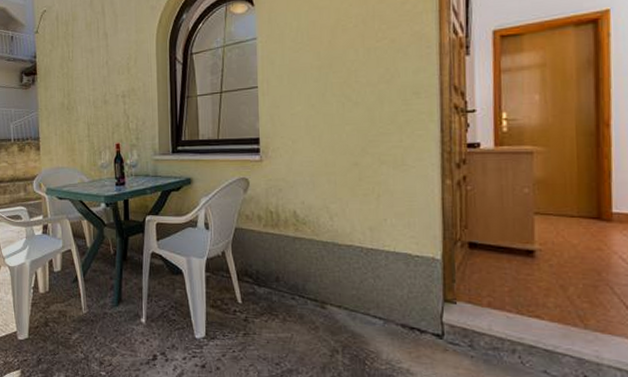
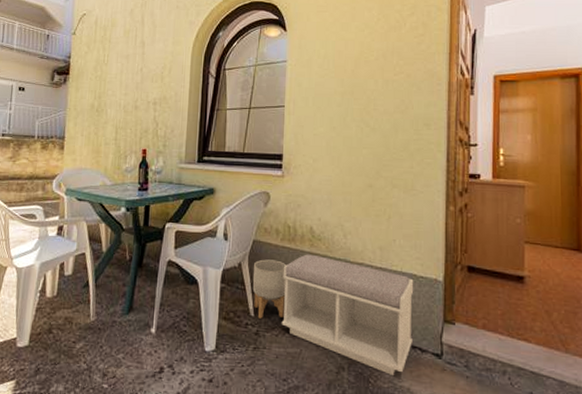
planter: none [237,246,273,305] -> present [252,259,287,319]
bench: none [268,239,410,358] -> present [281,254,414,376]

